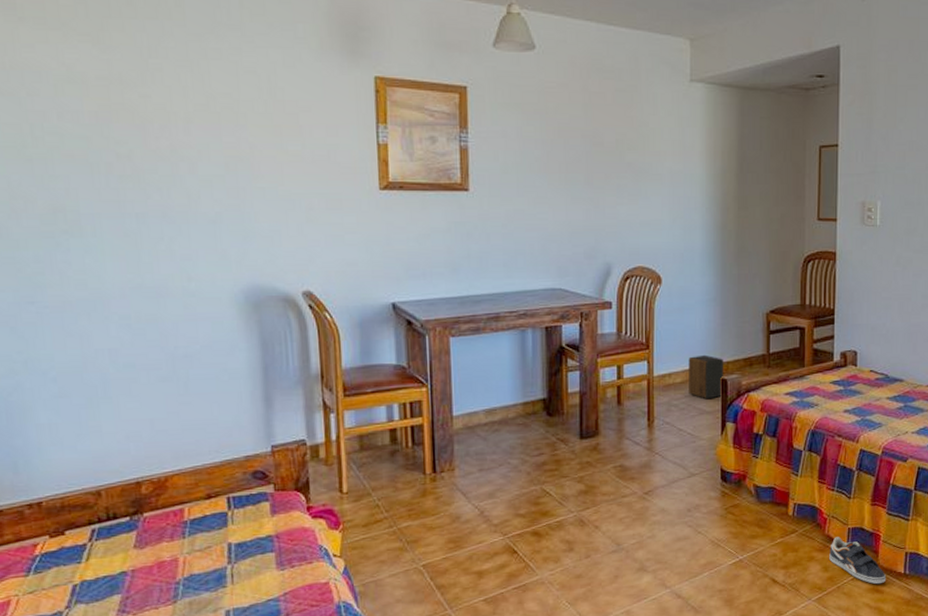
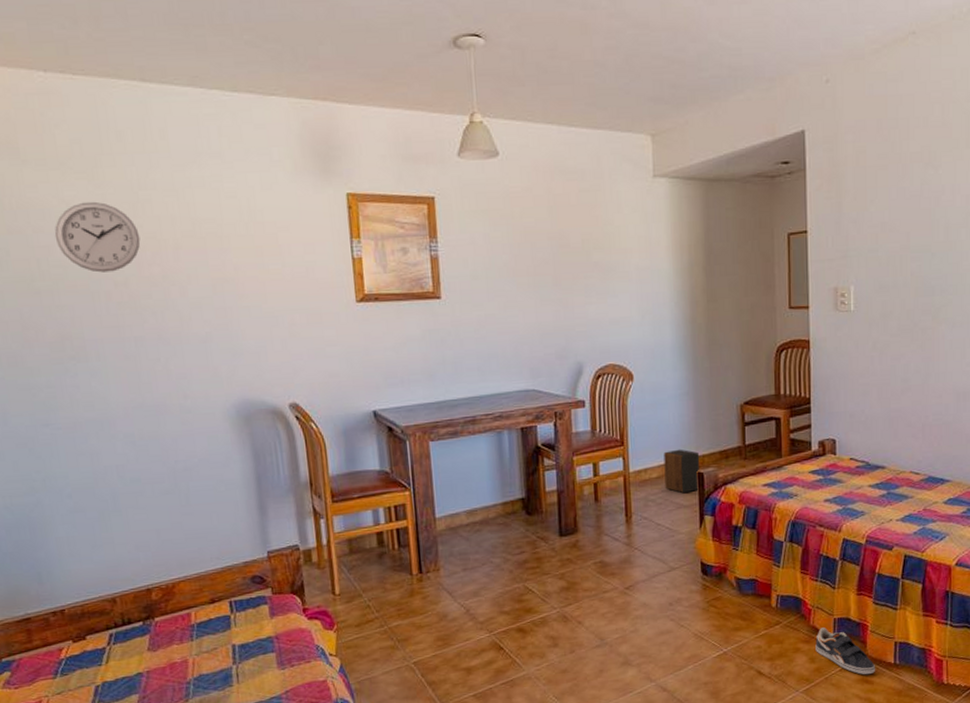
wall clock: none [51,66,148,143] -> present [54,201,141,273]

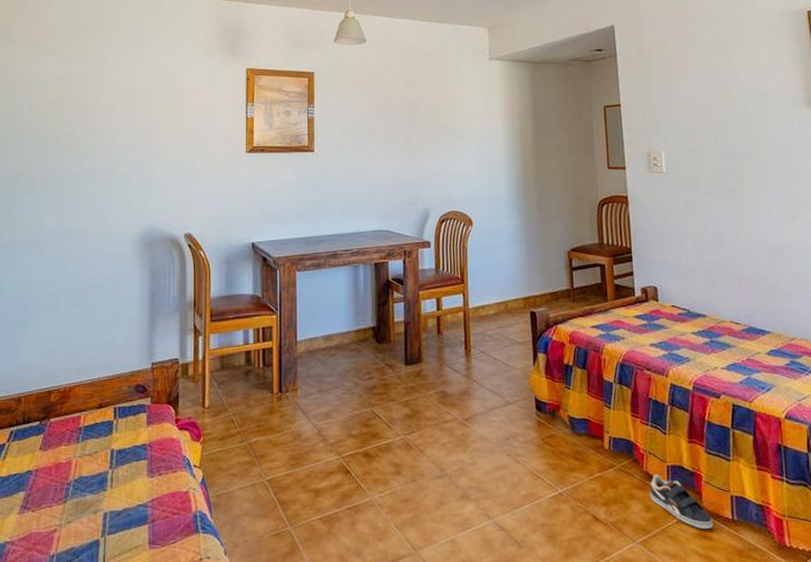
wall clock: present [54,201,141,273] -> none [26,71,88,124]
speaker: present [663,449,700,493] -> none [499,289,533,330]

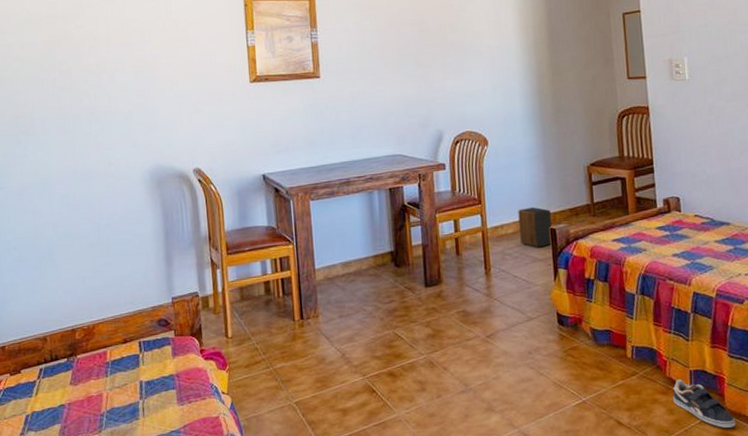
speaker: none [499,289,533,330] -> present [518,206,553,247]

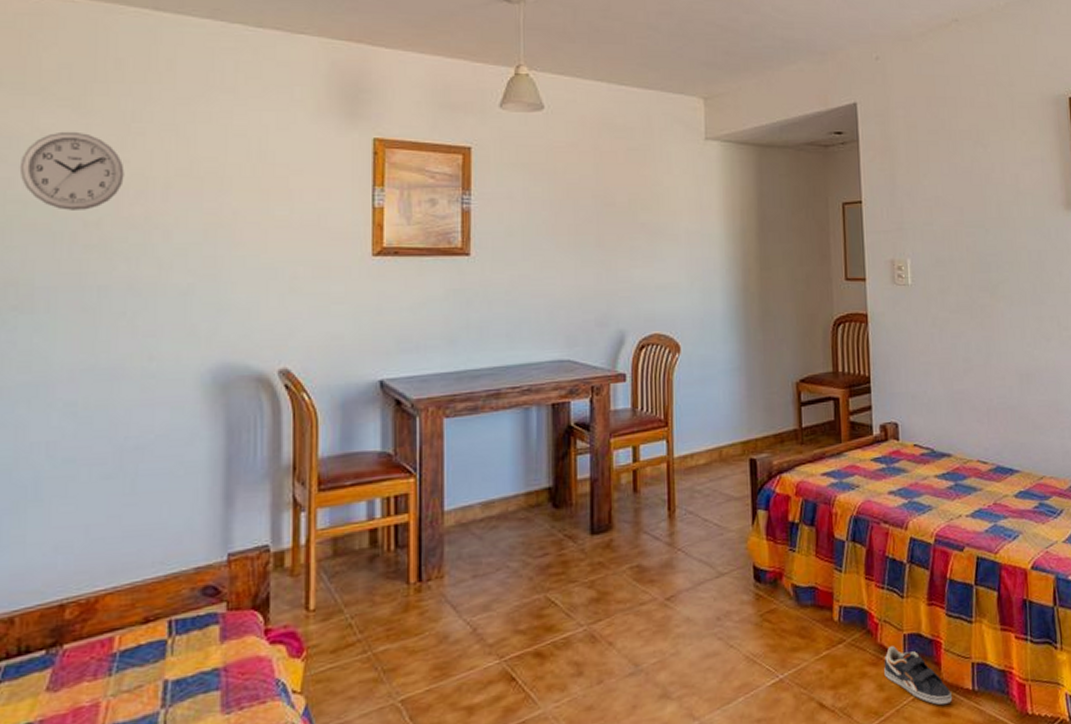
wall clock: none [16,8,81,64] -> present [19,131,125,210]
speaker: present [518,206,553,247] -> none [712,431,753,482]

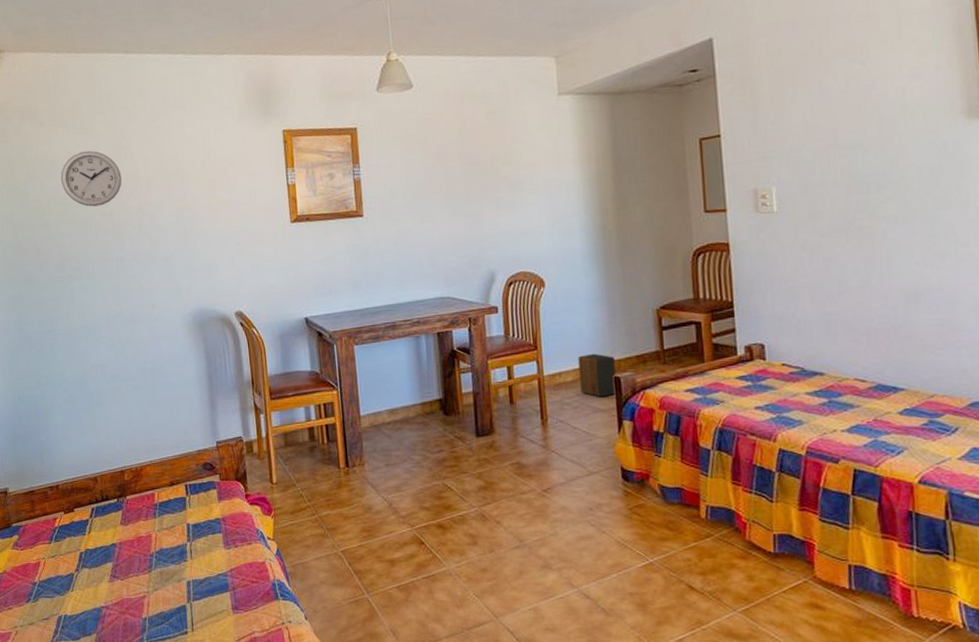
speaker: none [712,431,753,482] -> present [578,353,617,397]
sneaker: present [884,646,953,705] -> none [753,544,828,599]

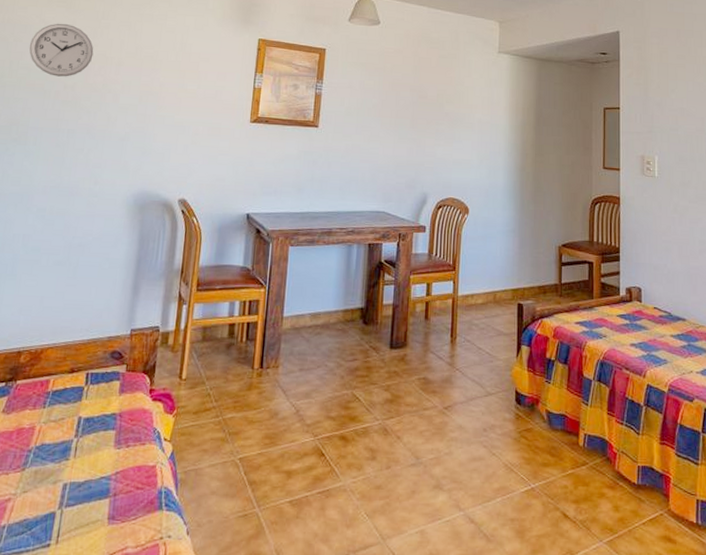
speaker: present [578,353,617,397] -> none [488,279,521,321]

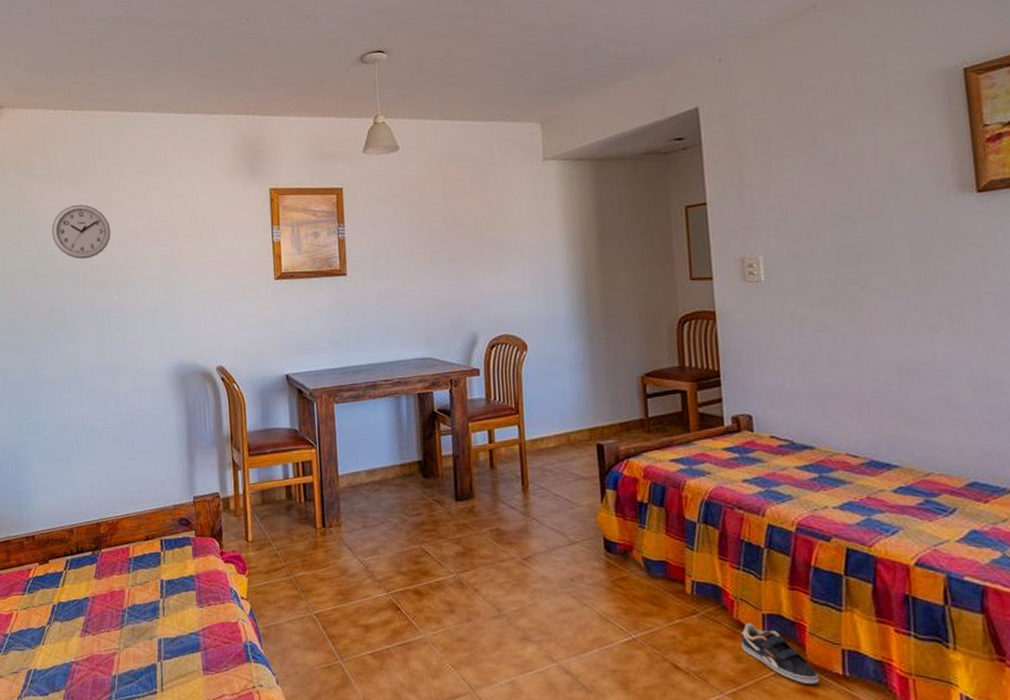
sneaker: none [620,474,679,533] -> present [741,623,820,685]

